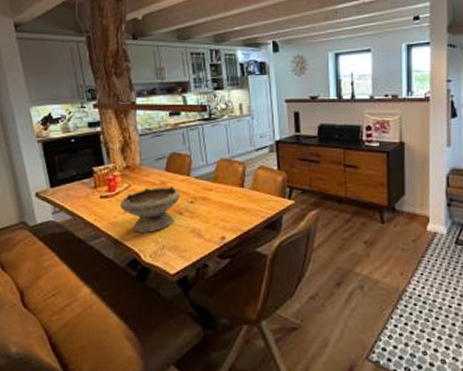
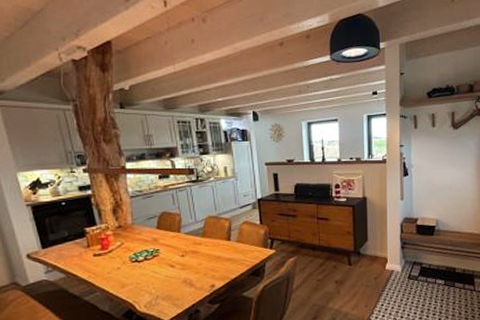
bowl: present [119,186,180,233] -> none [113,242,172,286]

